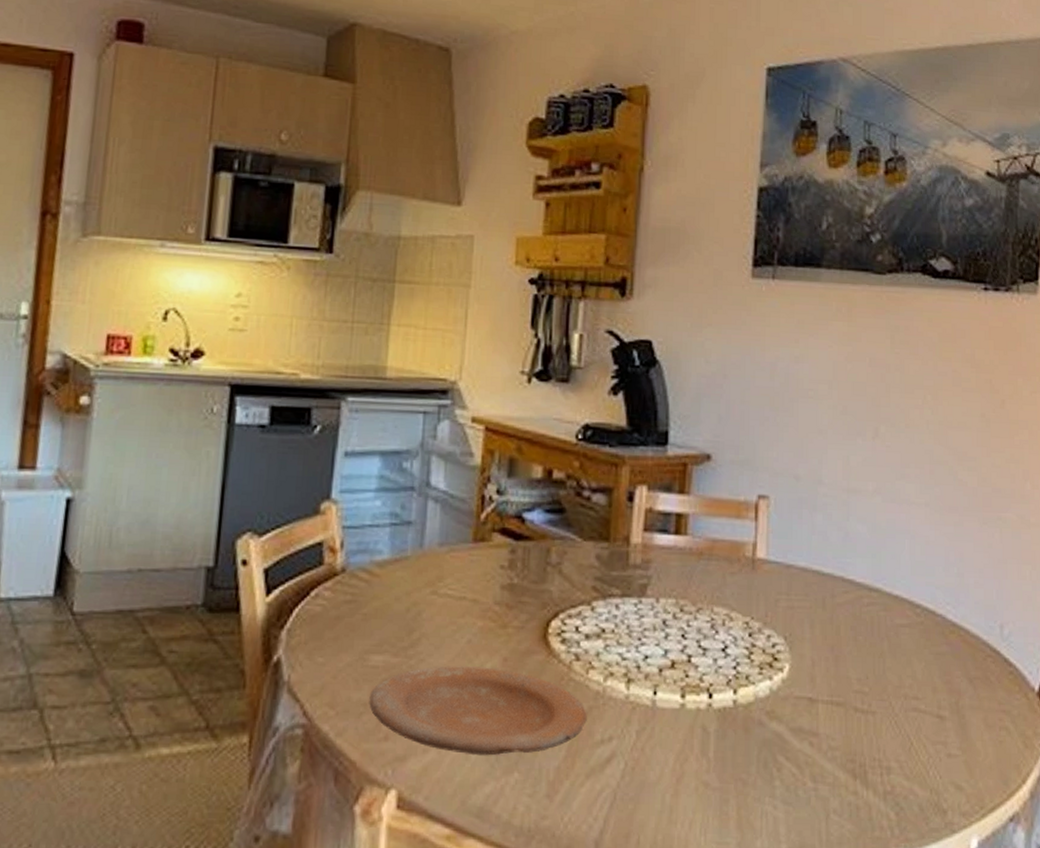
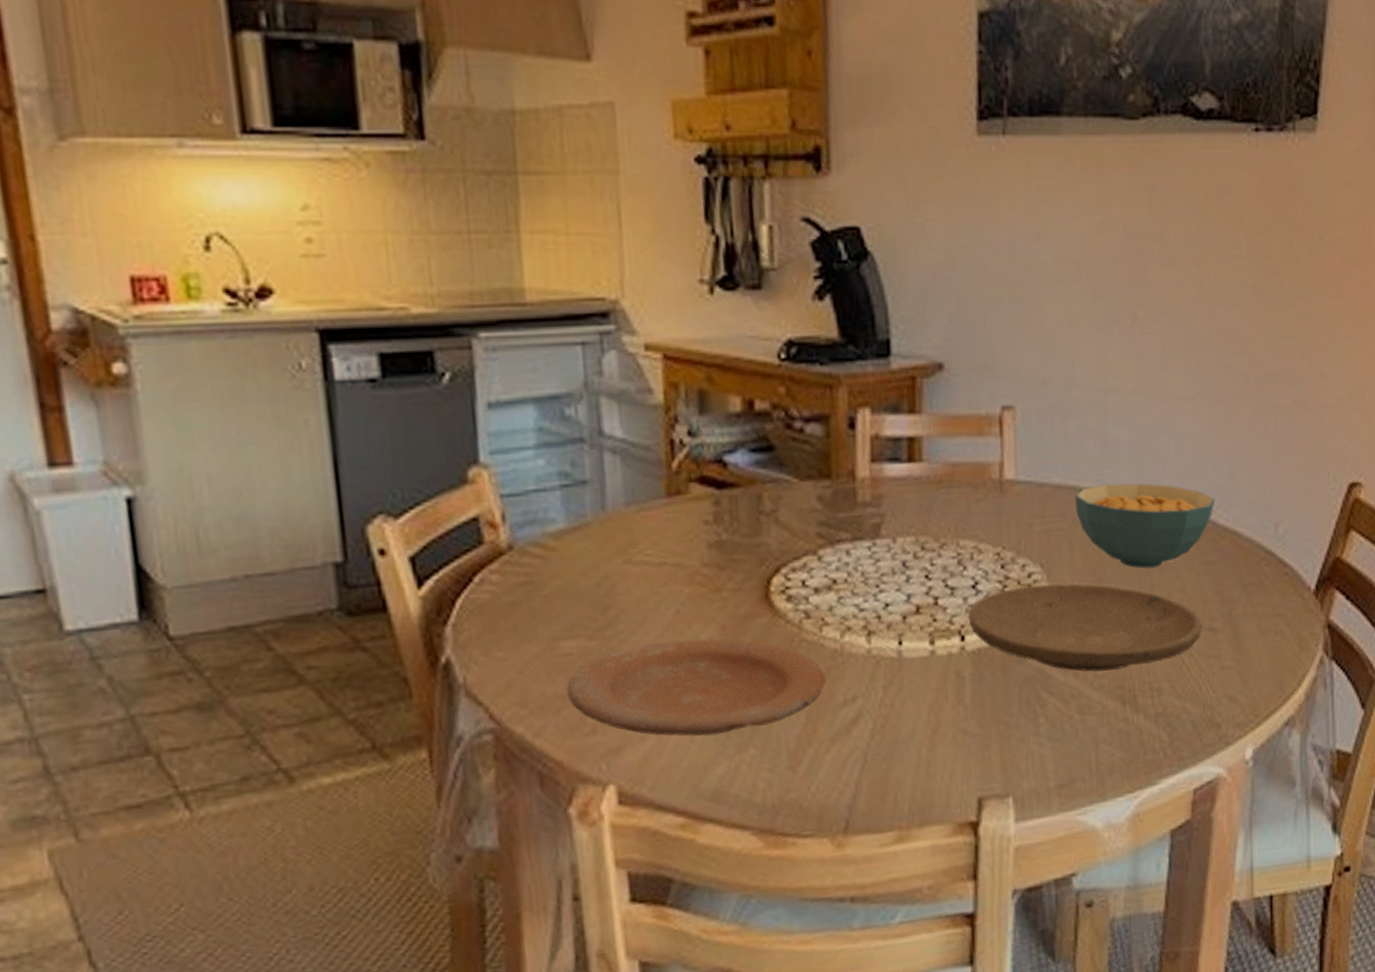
plate: none [716,655,931,745] -> present [968,583,1203,672]
cereal bowl: none [817,572,945,652] -> present [1074,483,1215,569]

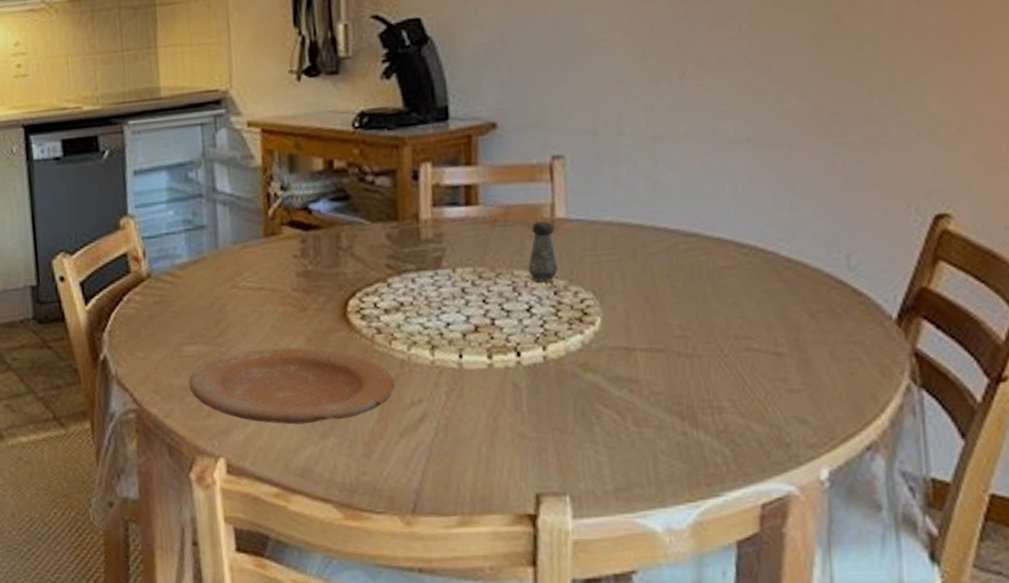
plate: present [968,583,1203,672] -> none [523,308,767,389]
salt shaker: none [974,483,1006,554] -> present [527,221,558,282]
cereal bowl: present [1074,483,1215,569] -> none [625,219,777,296]

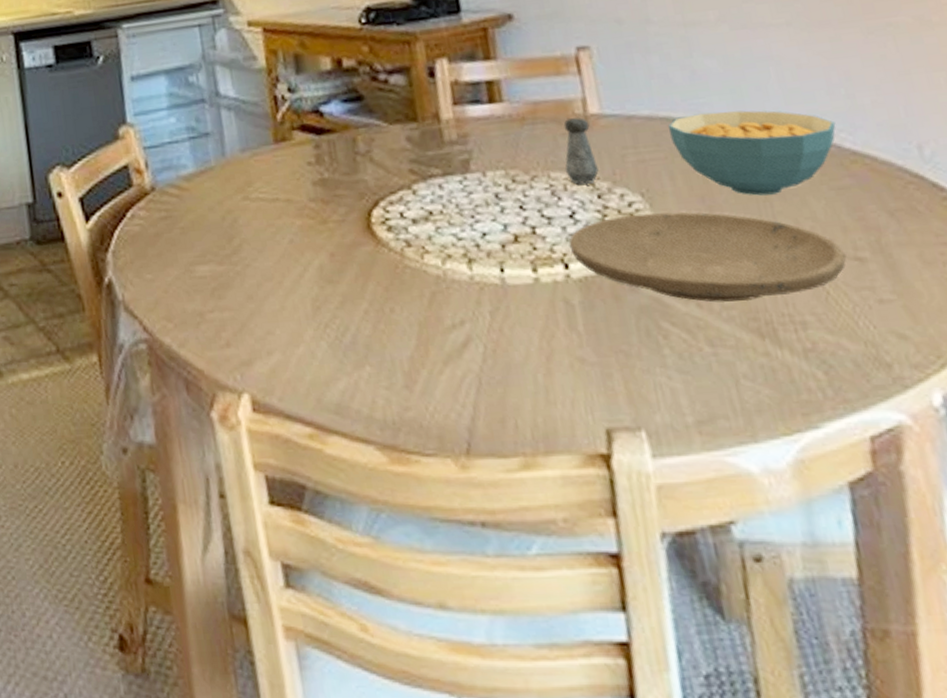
plate: present [189,347,395,425] -> none [203,264,433,353]
plate: none [523,308,767,389] -> present [568,212,847,303]
cereal bowl: none [625,219,777,296] -> present [667,110,836,196]

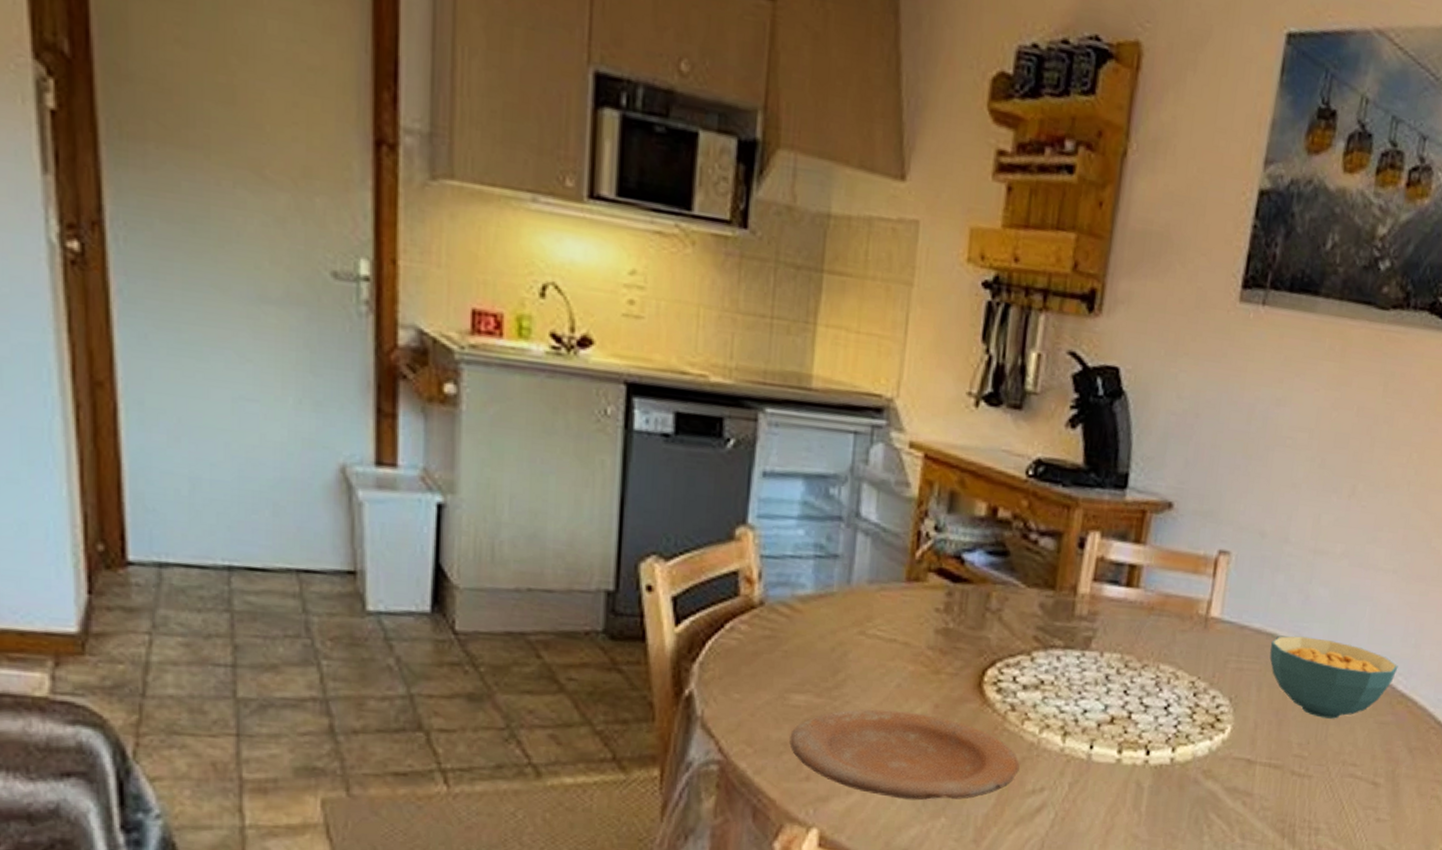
plate: none [203,264,433,353] -> present [789,709,1020,801]
salt shaker: present [563,118,599,185] -> none [1173,617,1208,681]
plate: present [568,212,847,303] -> none [1155,715,1367,806]

